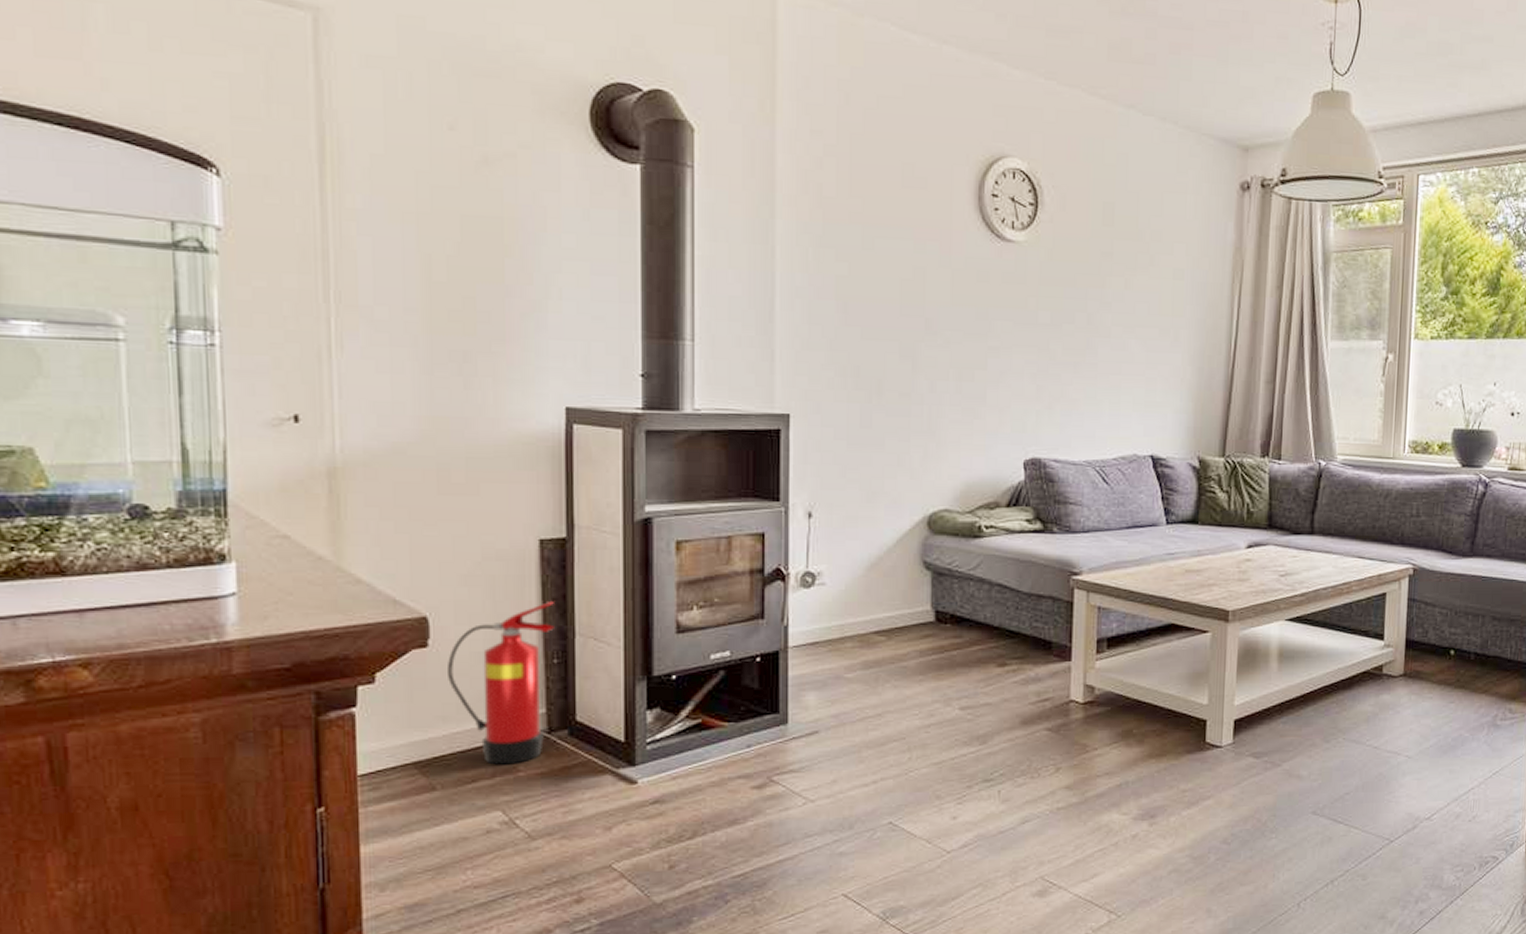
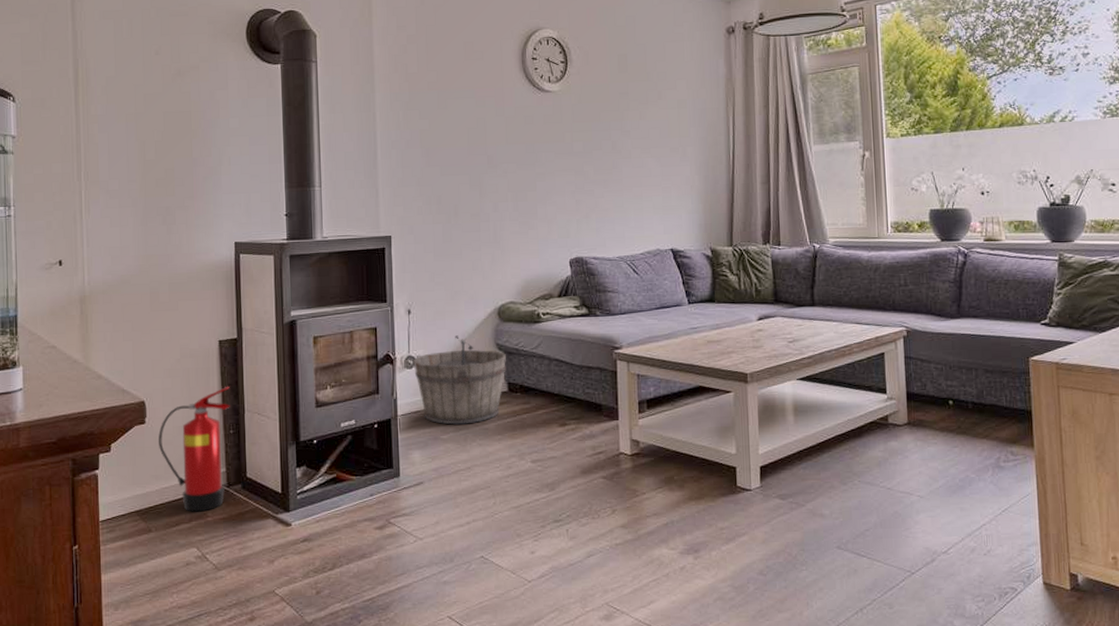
wooden bucket: none [813,548,935,661] -> present [414,335,506,425]

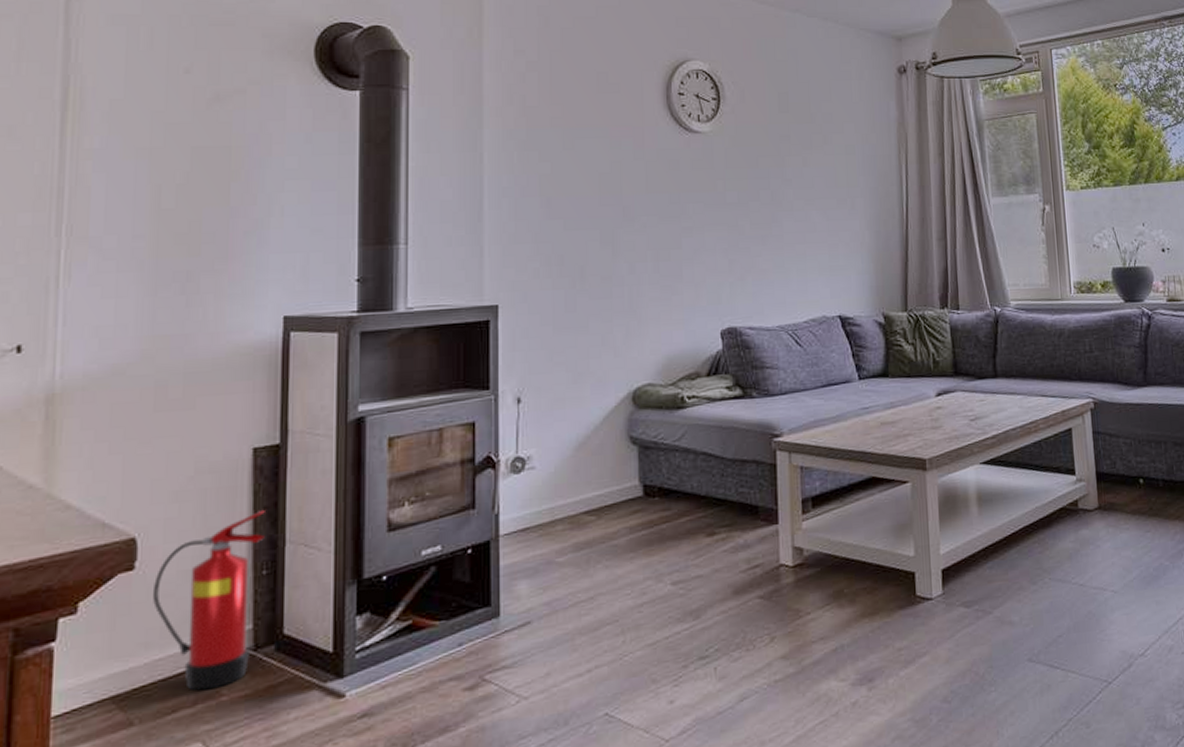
wooden bucket: present [414,335,506,425] -> none [523,428,642,543]

